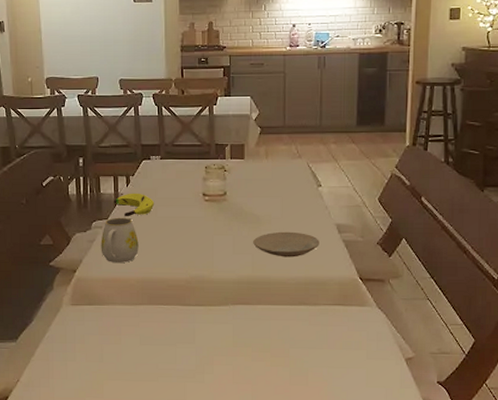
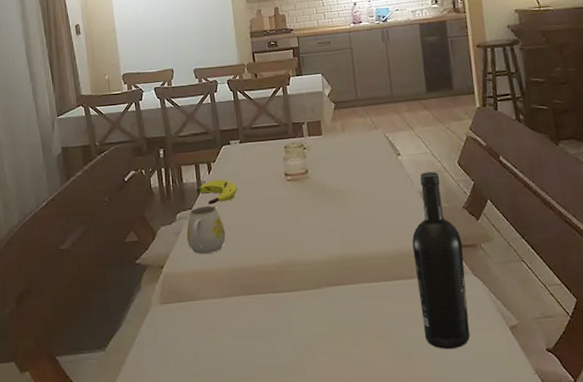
plate: present [253,231,319,258] -> none [340,203,406,231]
wine bottle: none [321,205,371,373] -> present [412,171,471,350]

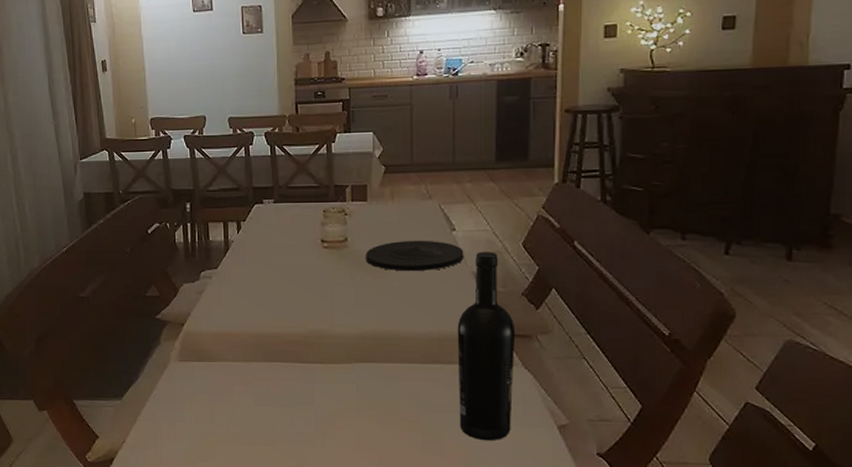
mug: present [186,205,226,254] -> none [210,266,251,315]
banana: present [197,179,238,205] -> none [224,240,268,266]
plate: none [325,166,411,196] -> present [366,240,464,272]

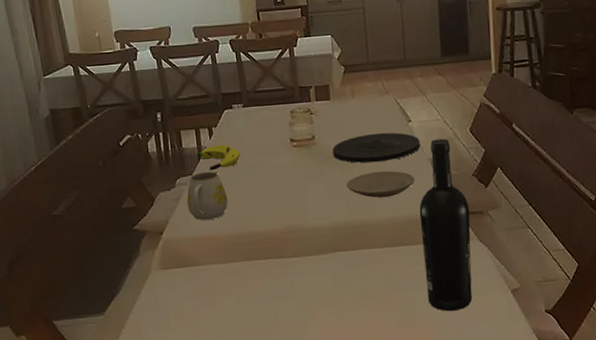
mug: none [210,266,251,315] -> present [186,171,228,220]
banana: none [224,240,268,266] -> present [197,144,241,171]
plate: none [378,281,454,310] -> present [346,170,415,198]

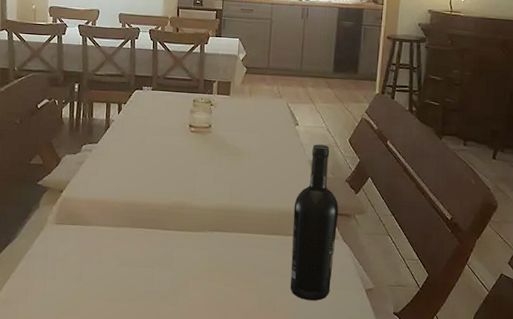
mug: present [186,171,228,220] -> none [88,142,126,186]
banana: present [197,144,241,171] -> none [105,120,144,143]
plate: present [332,132,421,163] -> none [225,130,304,157]
plate: present [346,170,415,198] -> none [233,164,294,190]

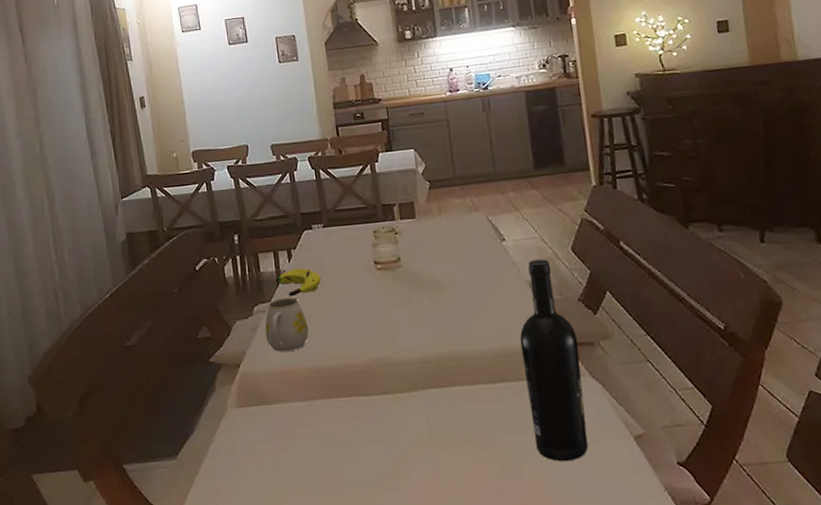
mug: none [88,142,126,186] -> present [265,297,309,352]
banana: none [105,120,144,143] -> present [276,268,322,297]

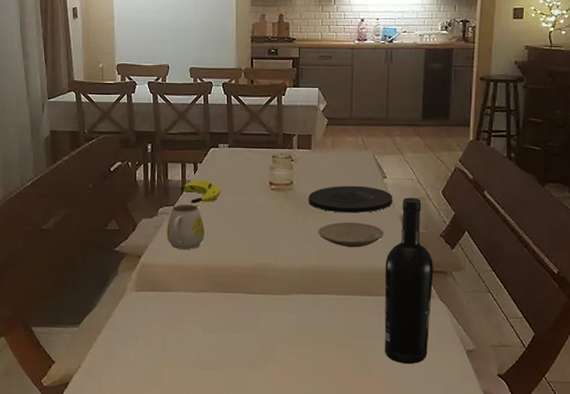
plate: none [420,253,517,287] -> present [308,185,393,213]
plate: none [437,295,513,327] -> present [318,221,384,248]

